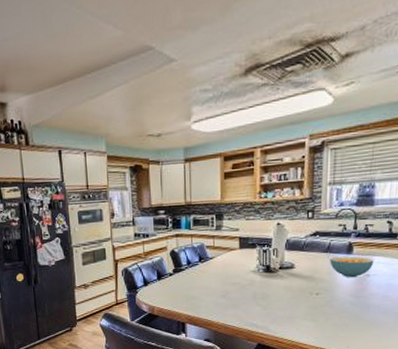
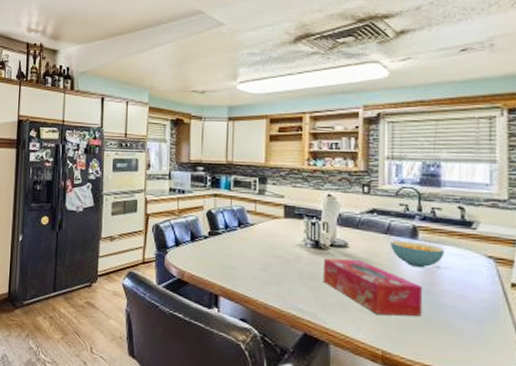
tissue box: none [274,277,355,320] -> present [324,258,423,317]

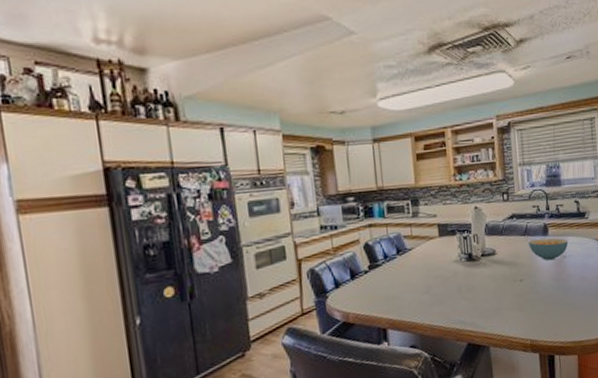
tissue box: present [324,258,423,317] -> none [478,263,556,309]

